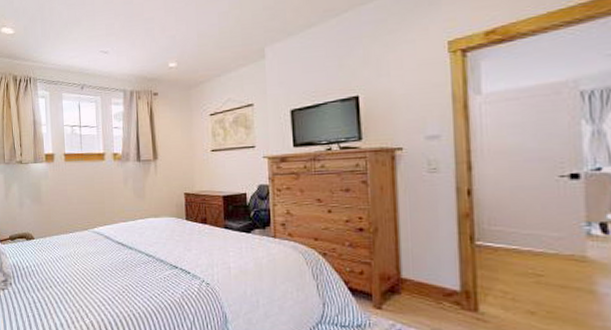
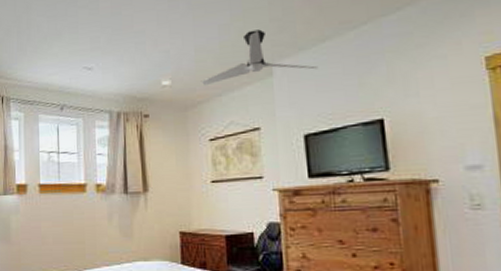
ceiling fan: none [202,16,305,68] -> present [201,29,319,86]

